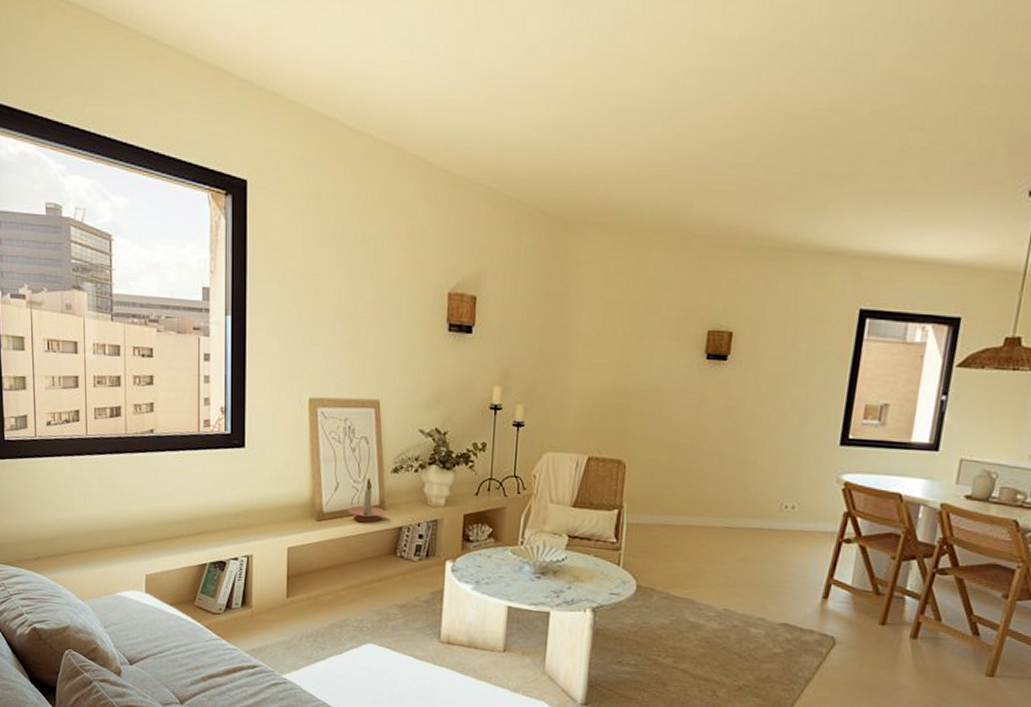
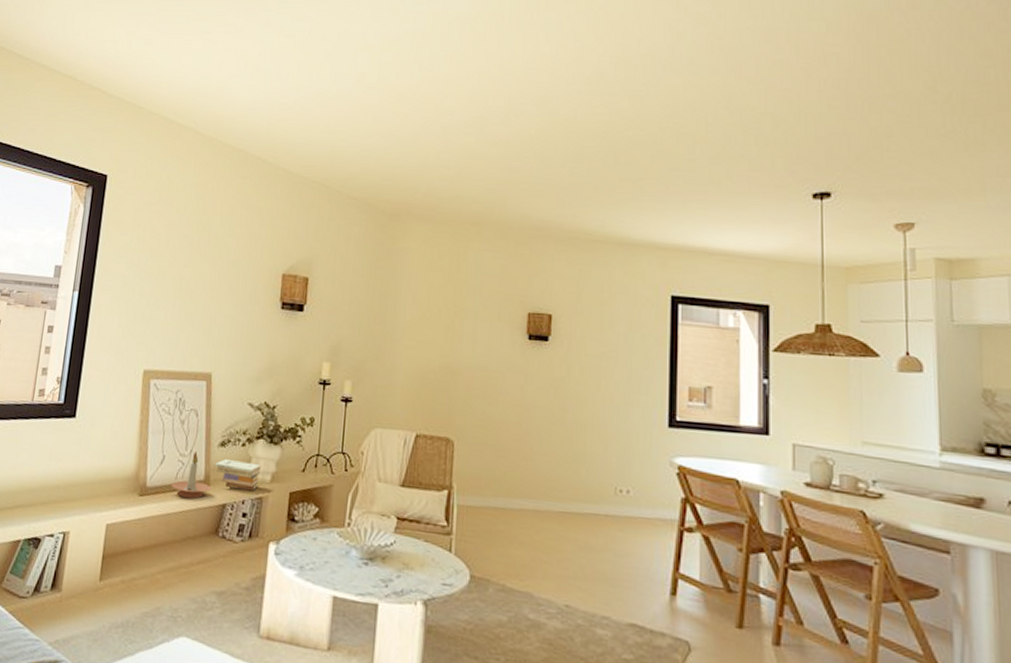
books: none [389,484,435,515] -> present [215,458,262,492]

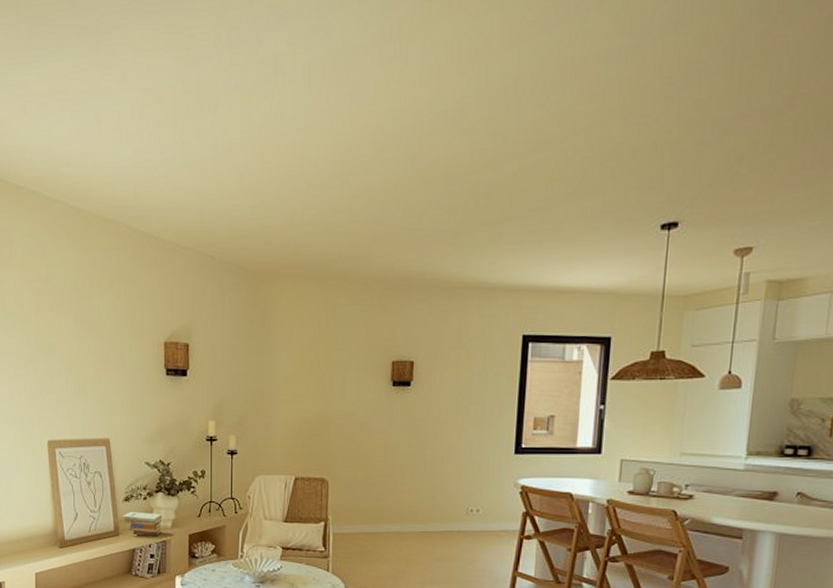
candle holder: present [171,452,211,499] -> none [86,508,121,546]

